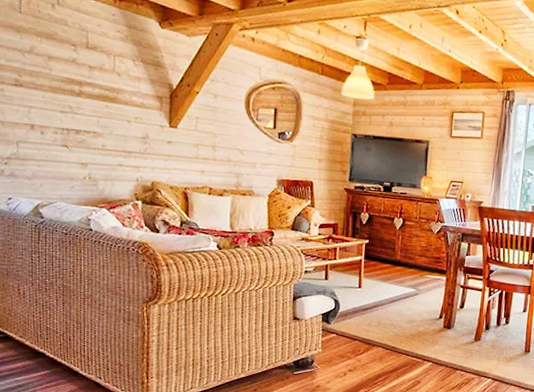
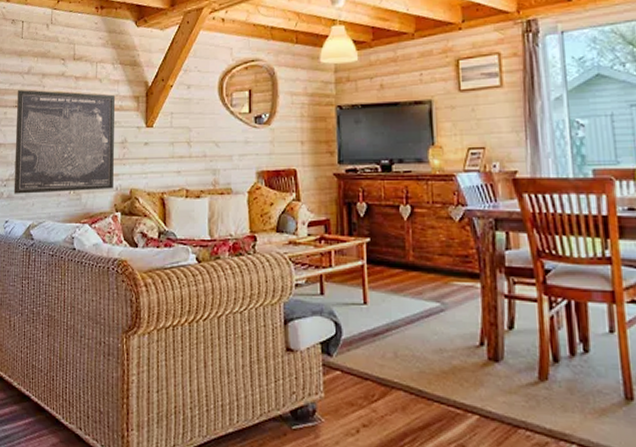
wall art: none [16,68,136,179] -> present [13,90,116,194]

